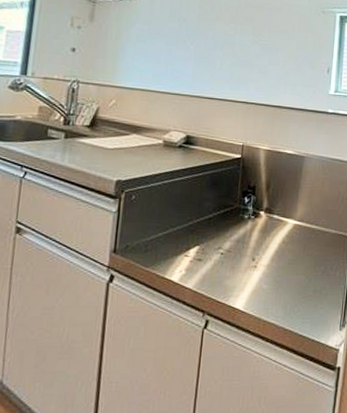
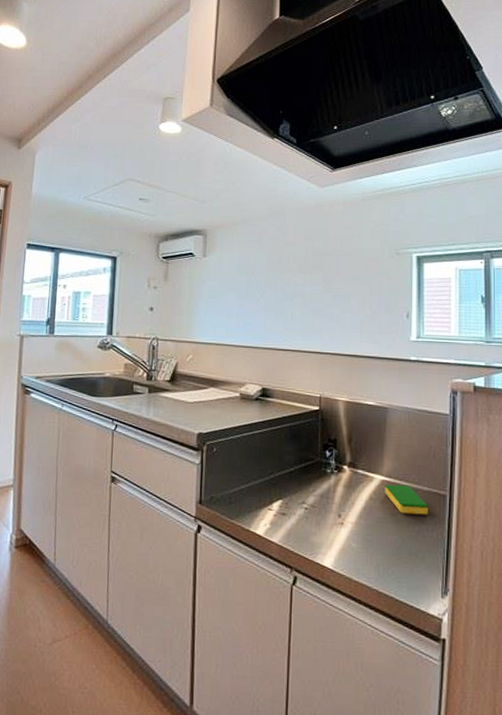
dish sponge: none [296,229,334,256] -> present [385,485,429,515]

